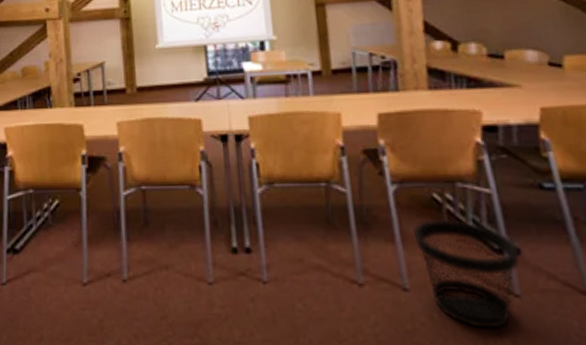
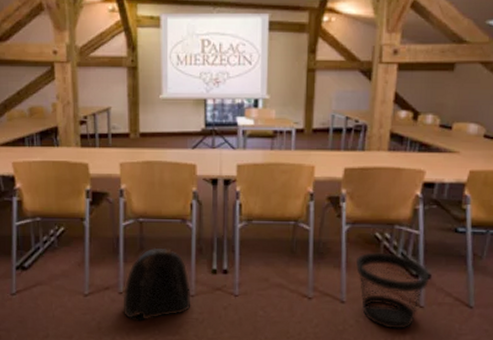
backpack: none [127,221,211,319] -> present [123,247,191,321]

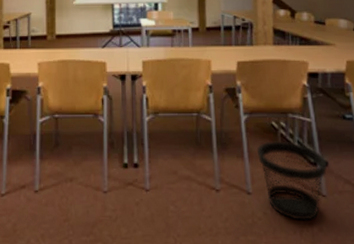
backpack: present [123,247,191,321] -> none [38,143,105,222]

